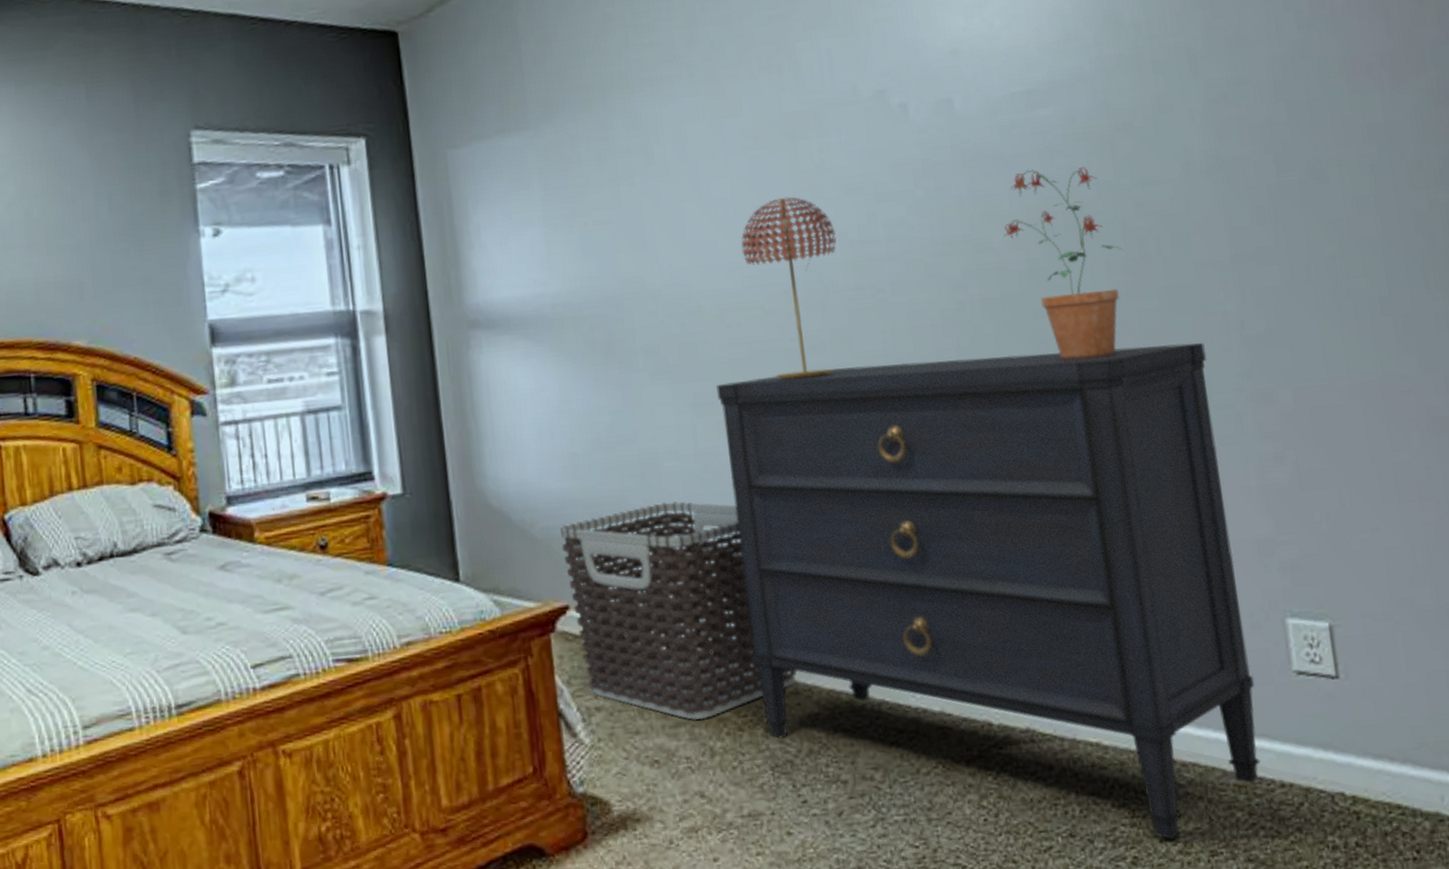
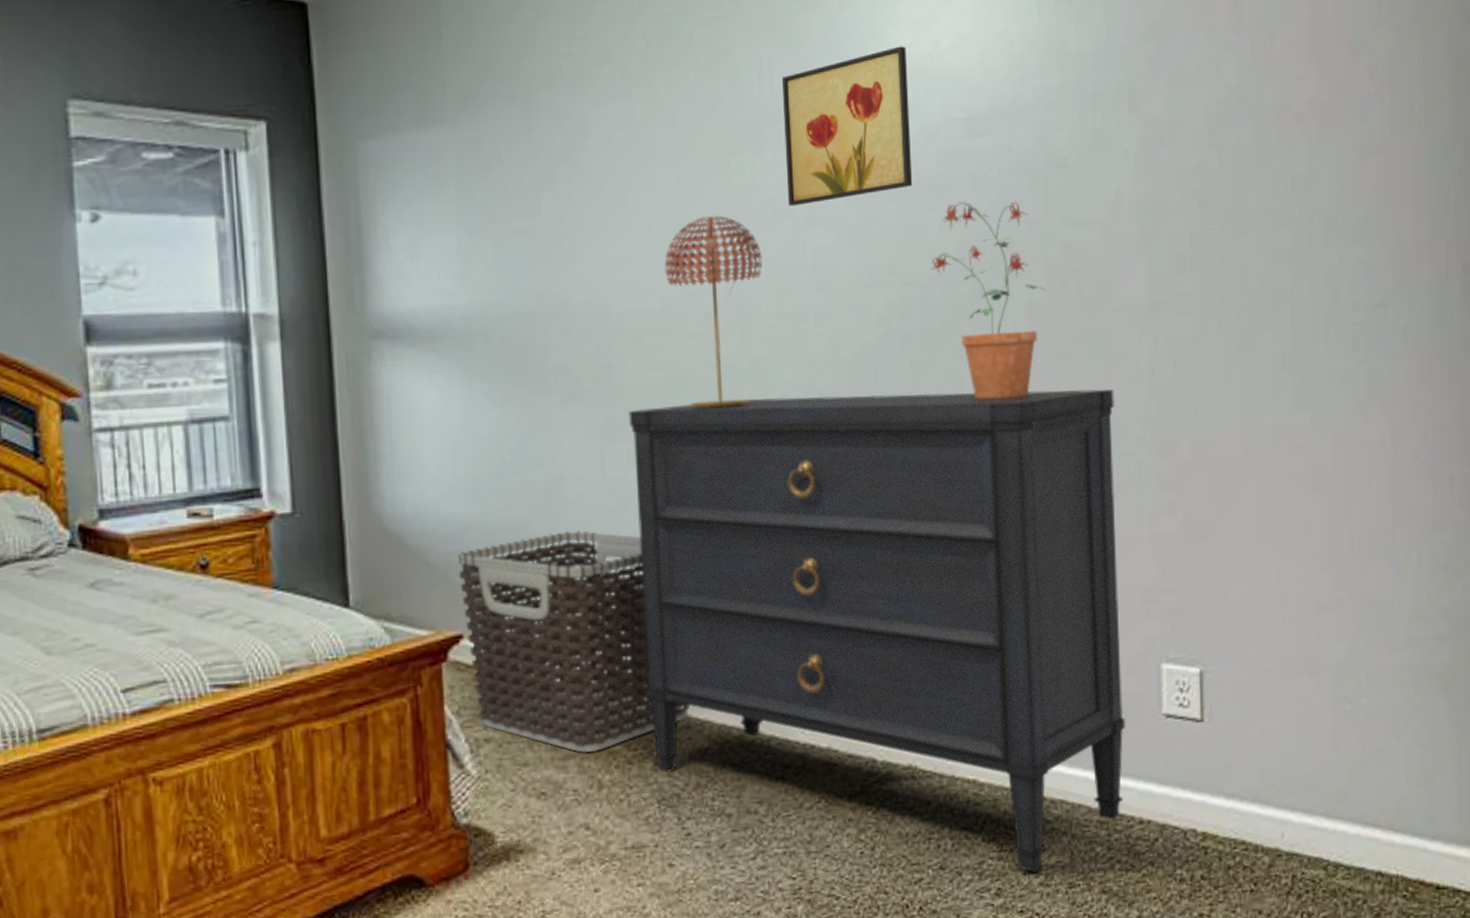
wall art: none [841,29,979,185] -> present [781,46,913,207]

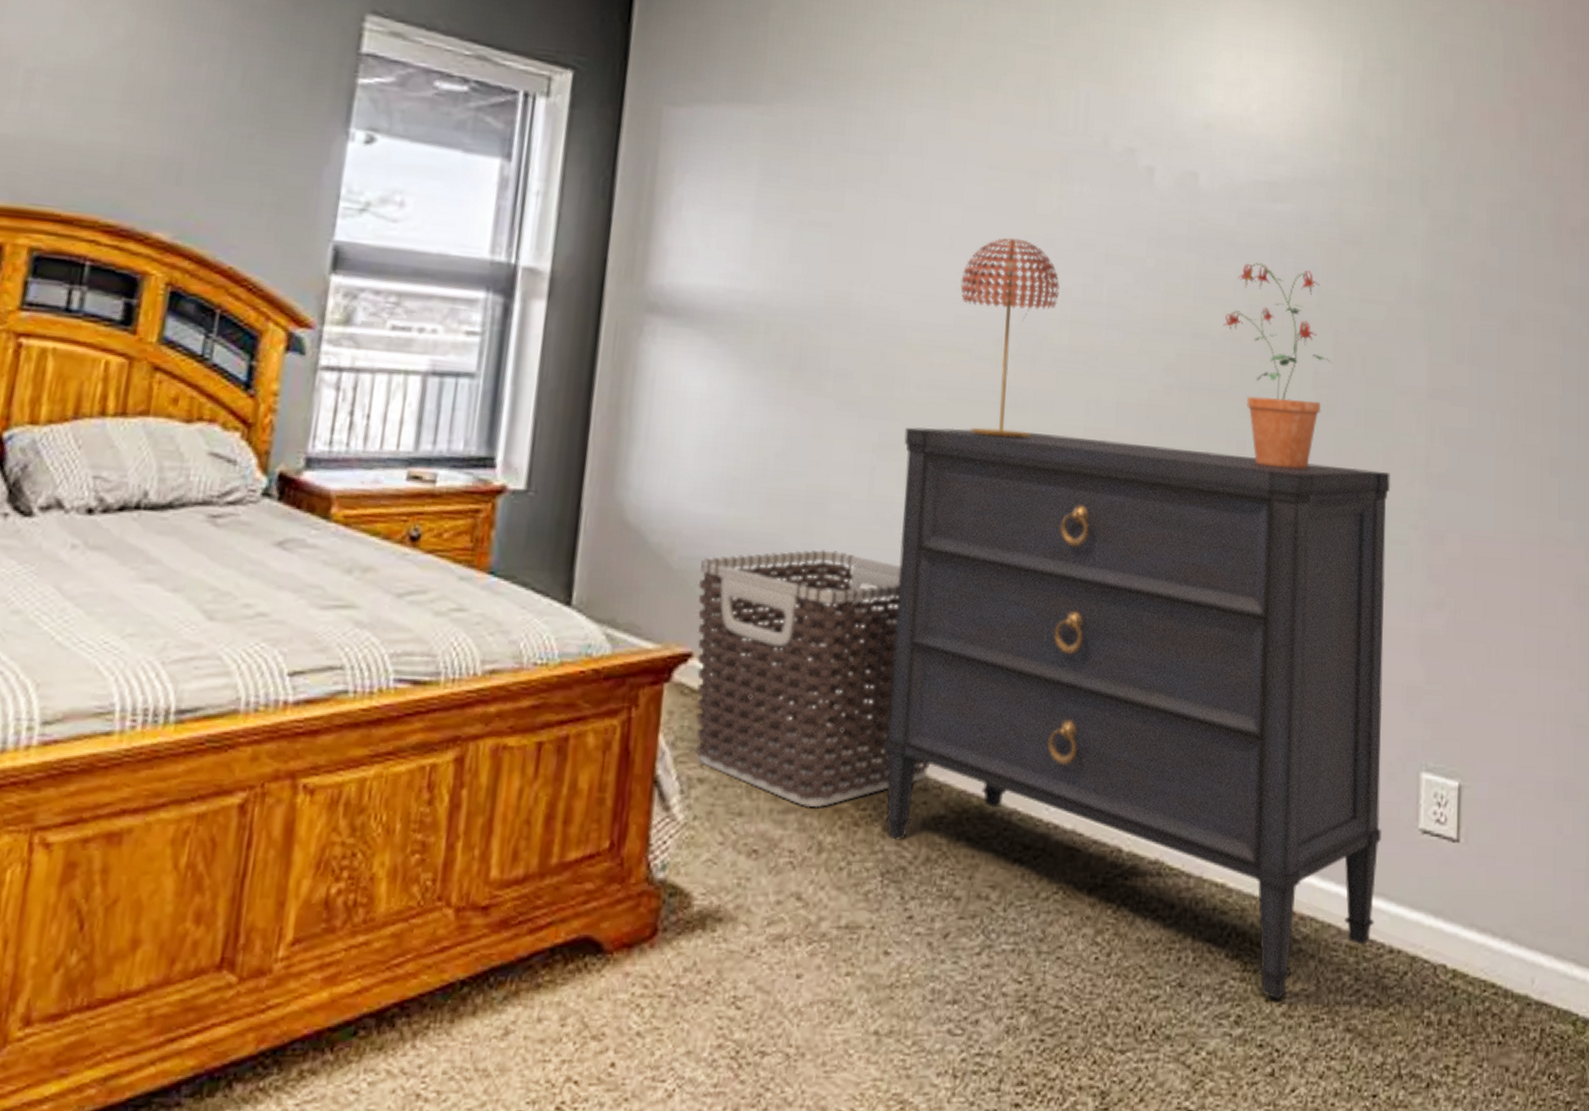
wall art: present [781,46,913,207] -> none [1091,103,1218,242]

